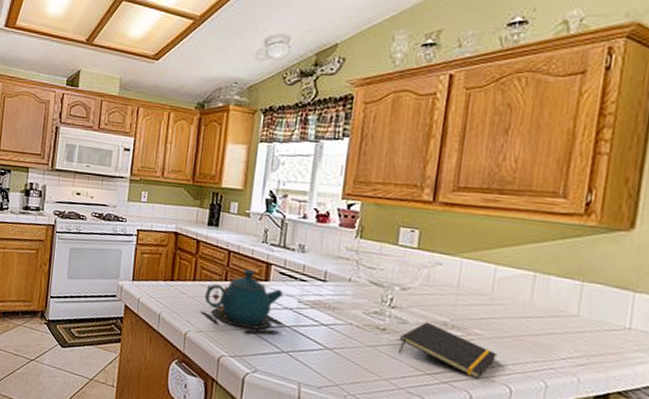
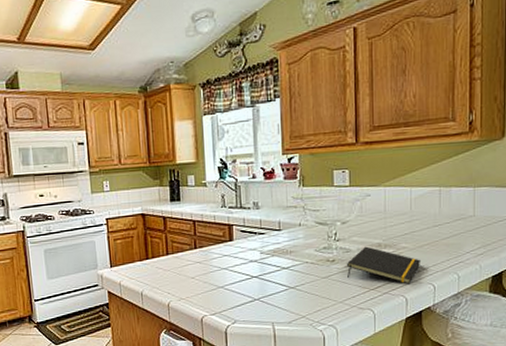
teapot: present [200,269,285,334] -> none [178,233,253,291]

